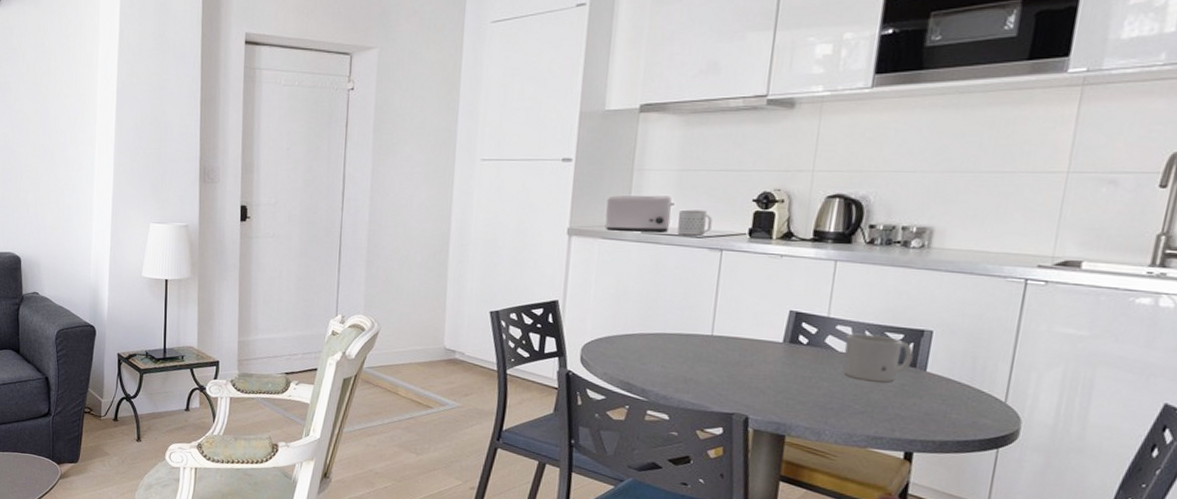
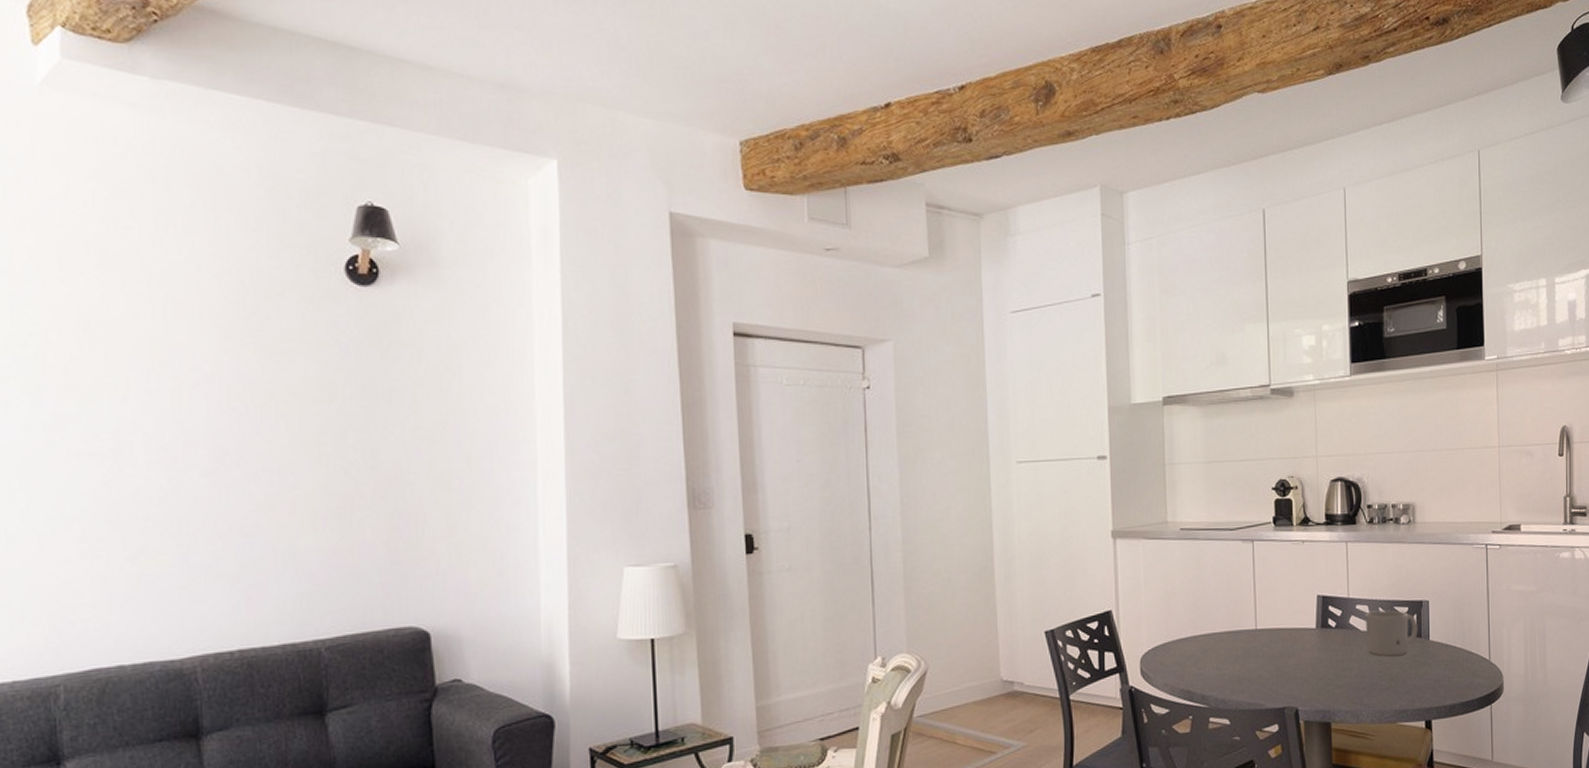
toaster: present [605,195,676,233] -> none [1144,489,1207,531]
mug: present [677,209,713,236] -> none [1210,501,1241,529]

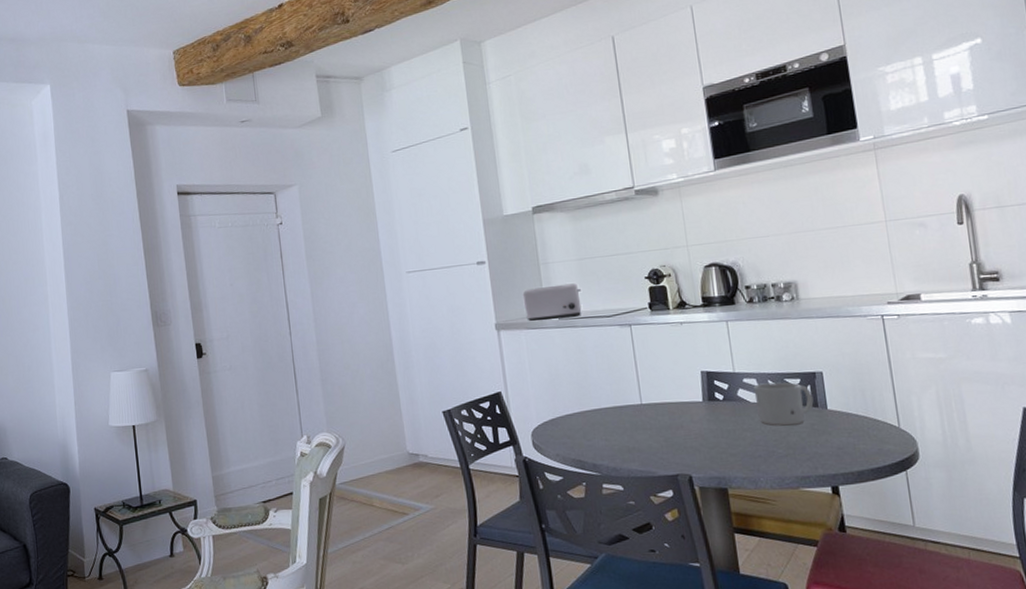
toaster: none [1144,489,1207,531] -> present [522,283,582,322]

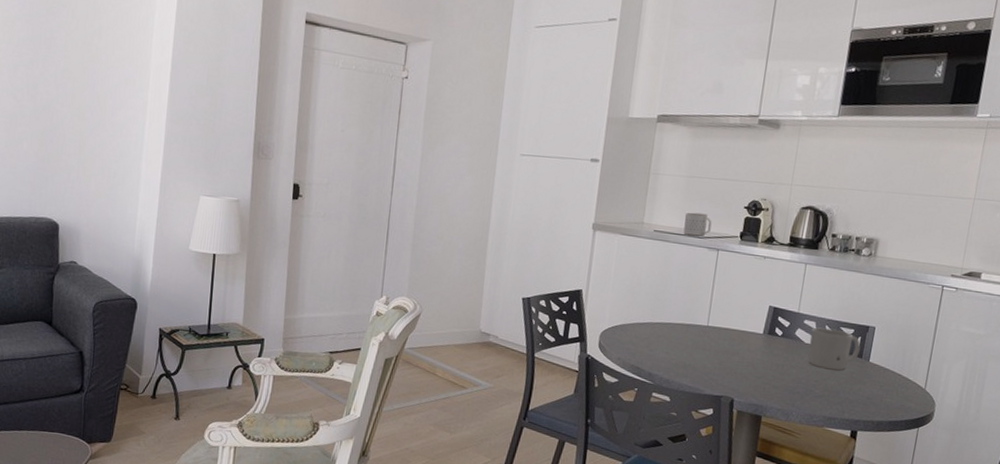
toaster: present [522,283,582,322] -> none [624,195,683,232]
mug: none [585,291,617,317] -> present [683,212,712,236]

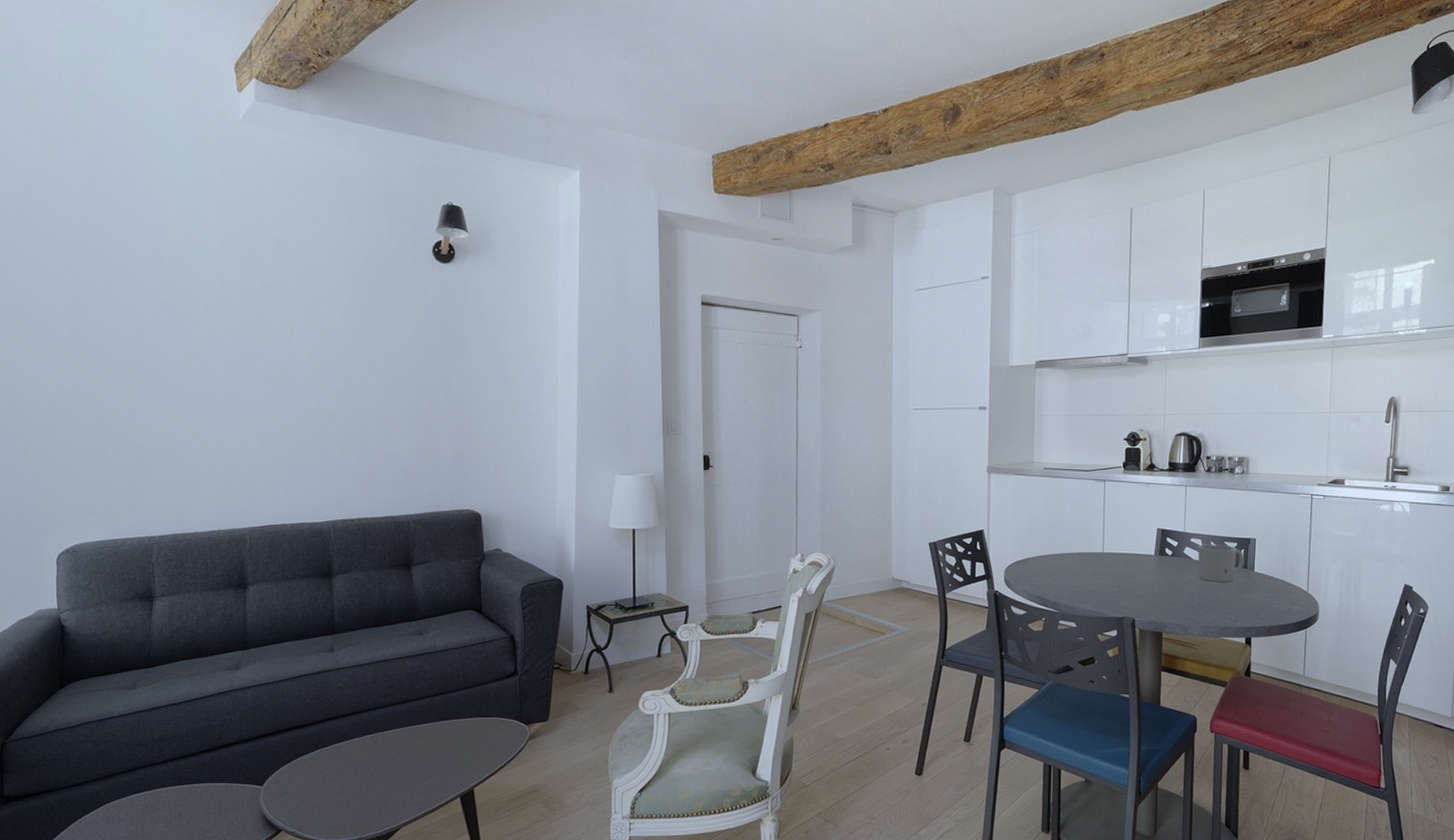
mug: present [683,212,712,236] -> none [1070,448,1096,470]

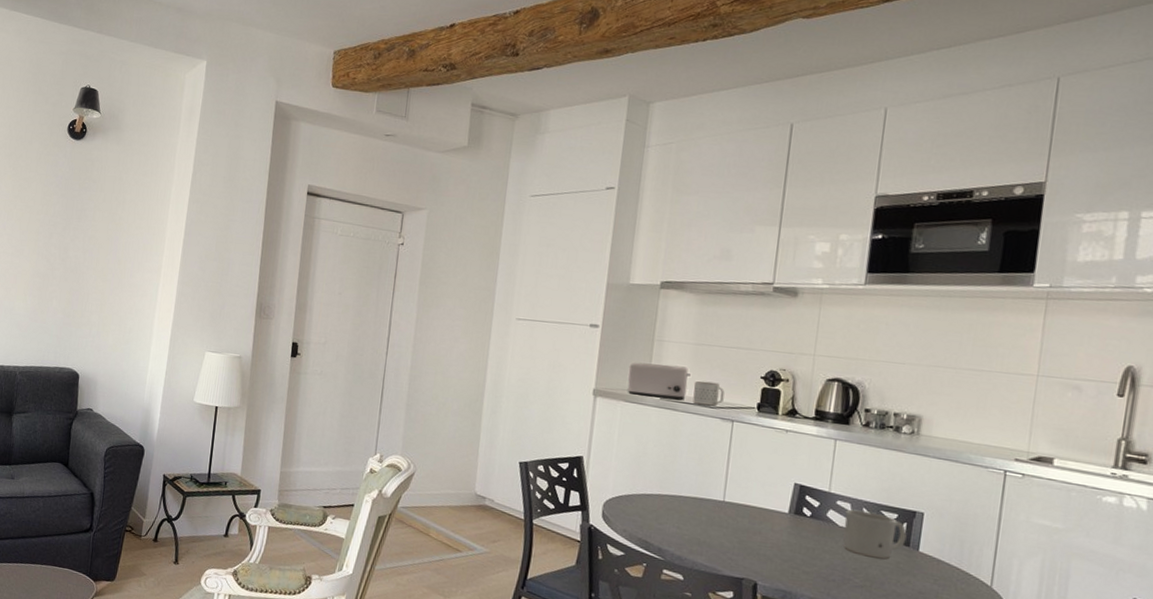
toaster: none [1015,437,1068,469] -> present [627,362,692,400]
mug: none [1070,448,1096,470] -> present [693,380,725,406]

